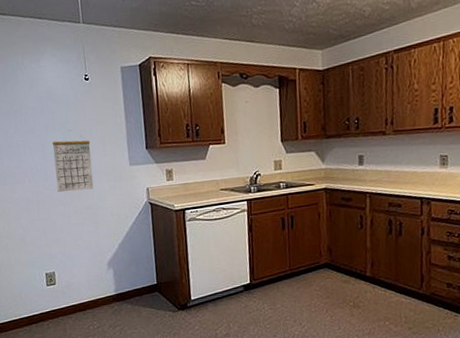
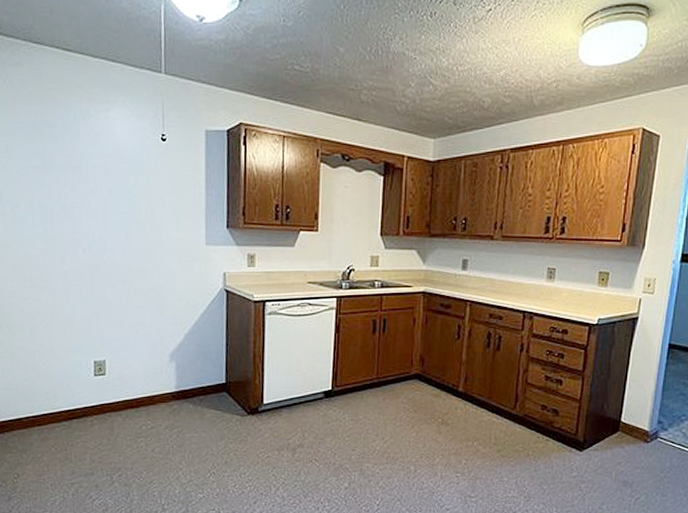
calendar: present [53,129,94,193] -> none [116,196,161,269]

